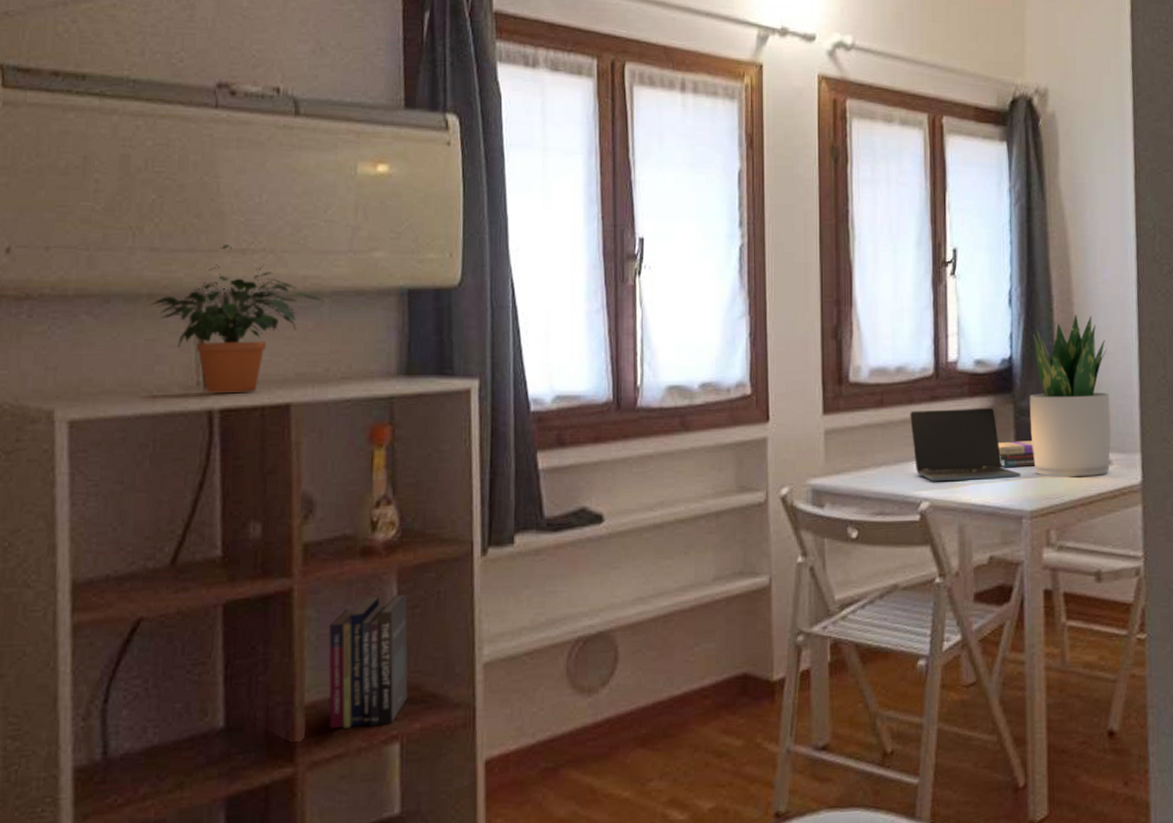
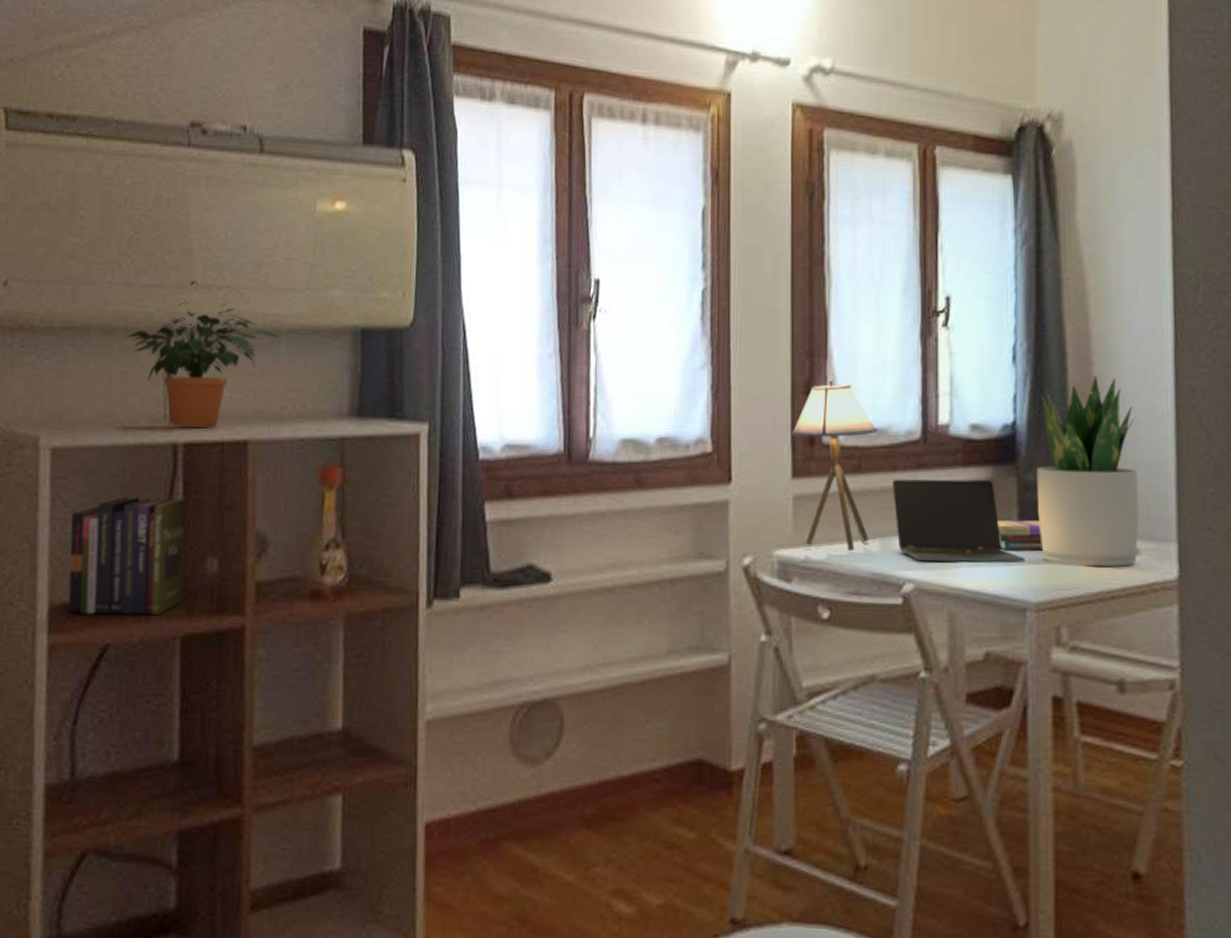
books: none [93,465,226,590] -> present [68,496,187,616]
books: present [328,594,408,729] -> none [275,641,353,775]
table lamp: none [821,325,897,477] -> present [790,380,878,552]

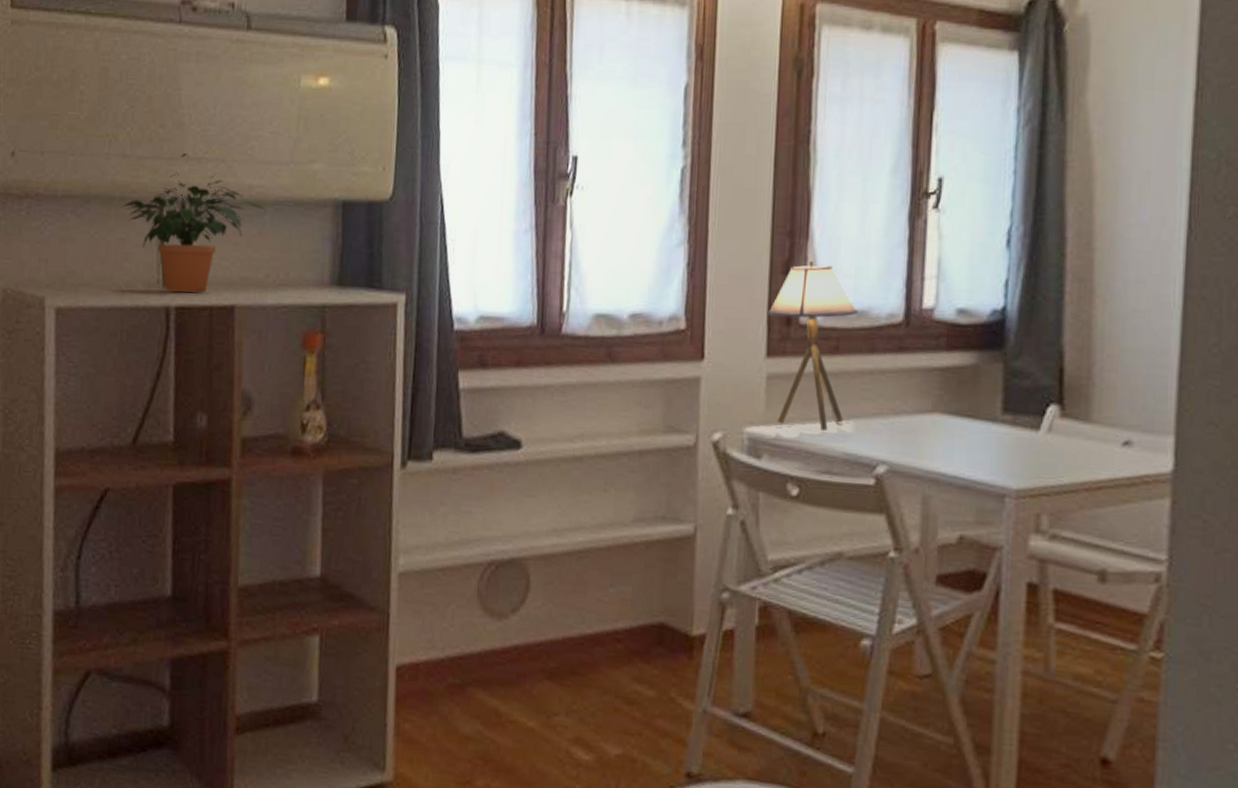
books: present [68,496,187,616] -> none [72,354,178,465]
laptop: present [892,479,1025,563] -> none [870,361,1008,450]
books: present [998,520,1044,551] -> none [980,406,1028,438]
planter: present [1036,376,1139,568] -> none [1023,262,1138,458]

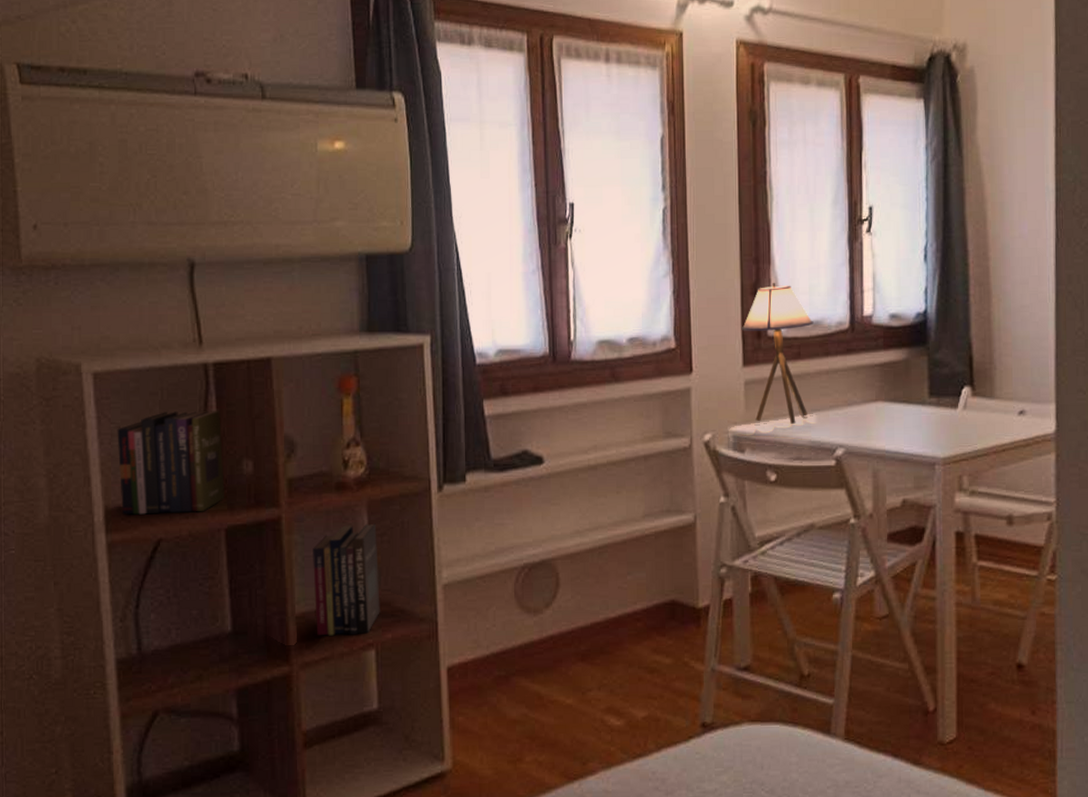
books: none [72,354,178,465] -> present [117,411,225,515]
potted plant: present [119,153,268,293] -> none [149,218,295,349]
books: none [258,494,331,617] -> present [313,523,380,636]

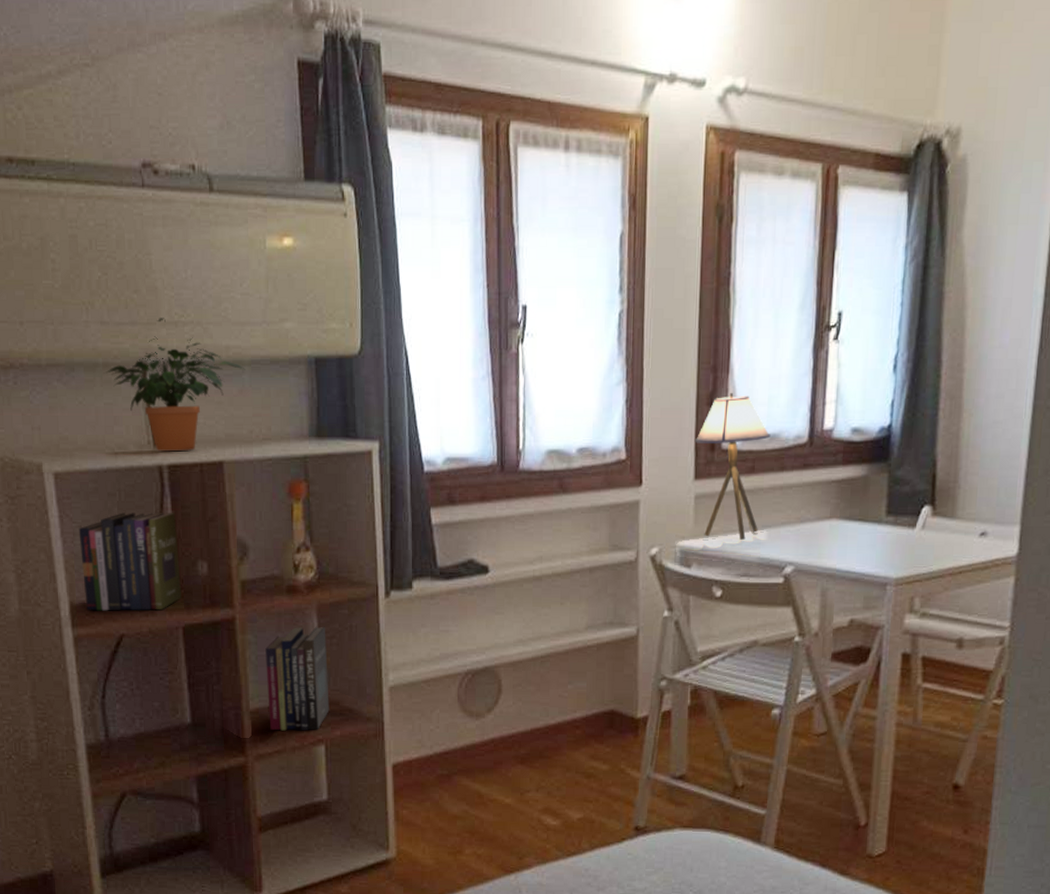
potted plant: none [149,218,295,349] -> present [103,318,245,452]

